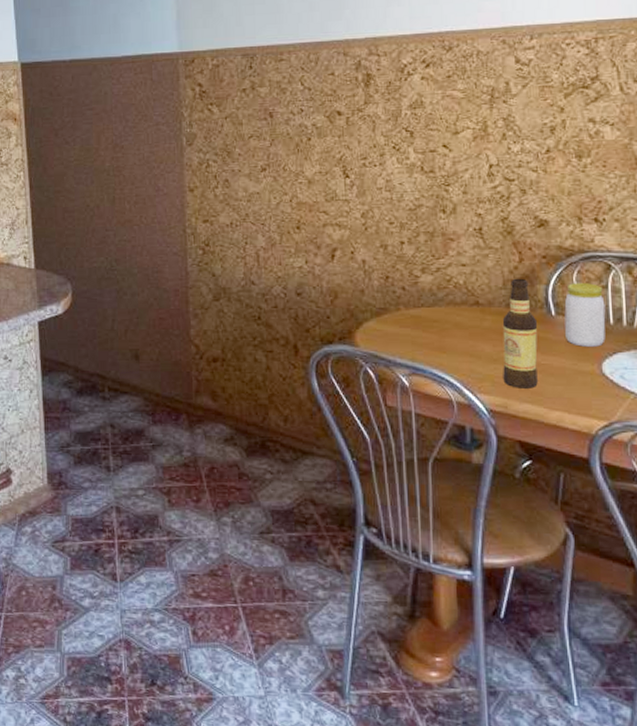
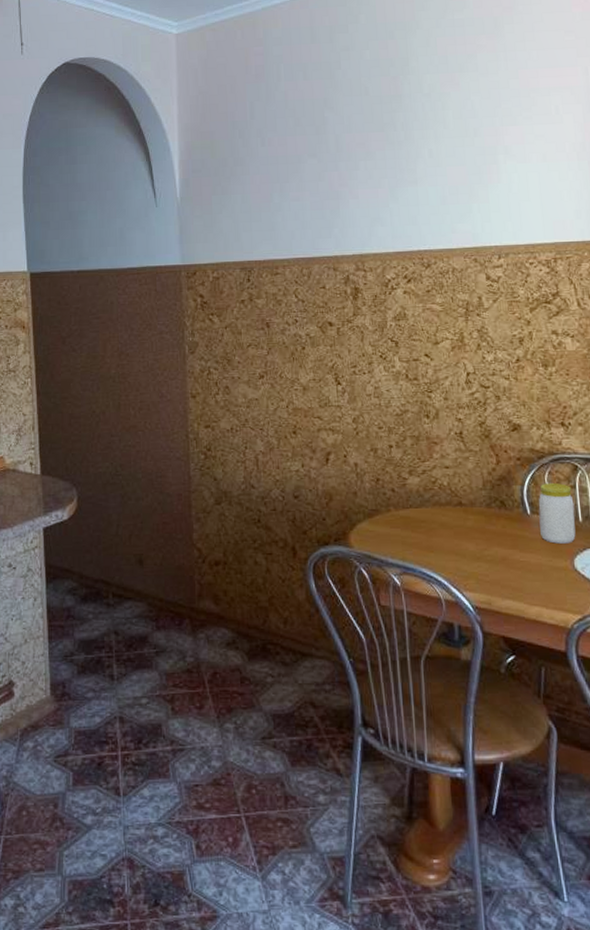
bottle: present [502,278,538,389] -> none [483,479,518,585]

